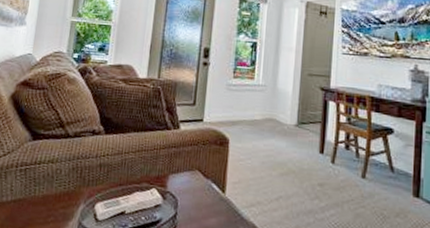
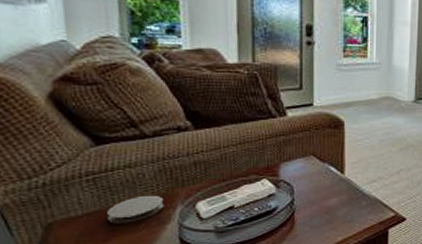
coaster: none [27,190,71,215] -> present [107,195,163,224]

